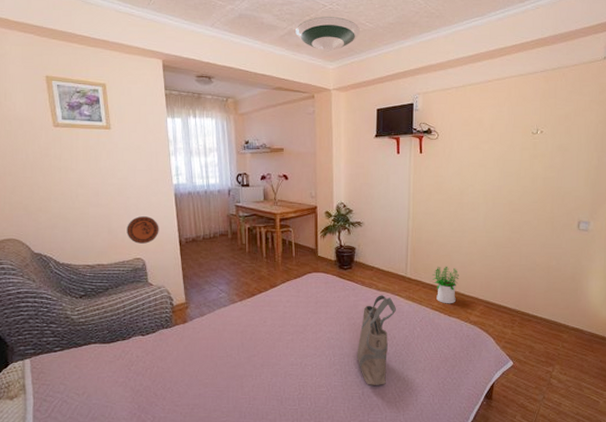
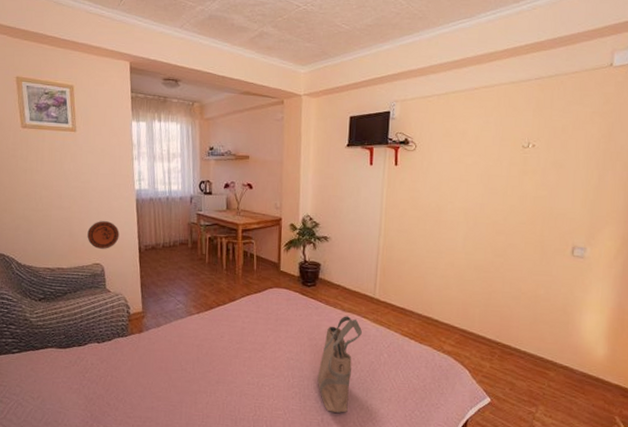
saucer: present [296,16,360,52] -> none [267,18,335,55]
potted plant: present [433,266,460,304] -> none [403,288,434,331]

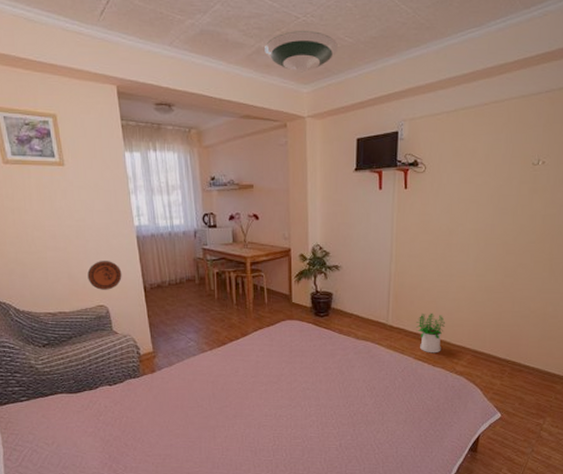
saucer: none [267,18,335,55] -> present [265,31,338,73]
tote bag: present [317,316,362,413] -> none [334,344,376,437]
potted plant: none [403,288,434,331] -> present [416,313,446,353]

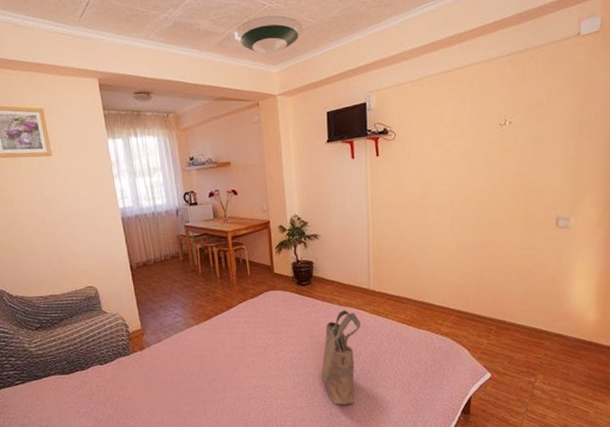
decorative plate: present [87,261,122,290] -> none [76,243,109,272]
tote bag: none [334,344,376,437] -> present [321,310,361,405]
potted plant: present [416,313,446,353] -> none [398,275,427,316]

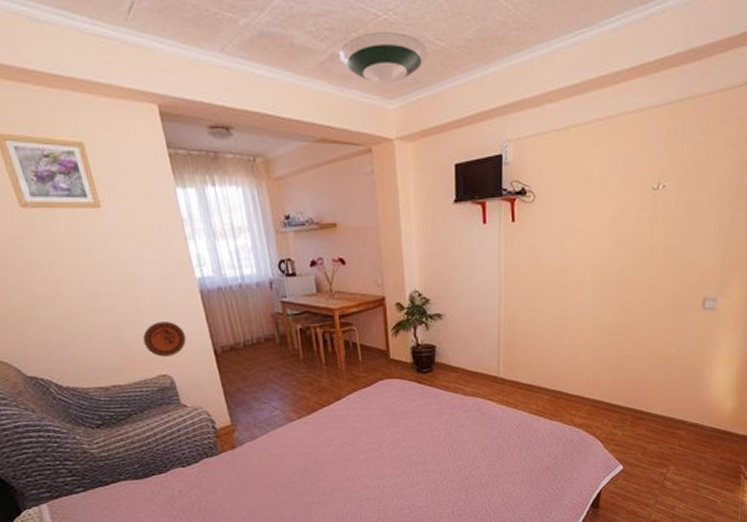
decorative plate: none [76,243,109,272] -> present [143,321,186,357]
tote bag: present [321,310,361,405] -> none [443,400,488,503]

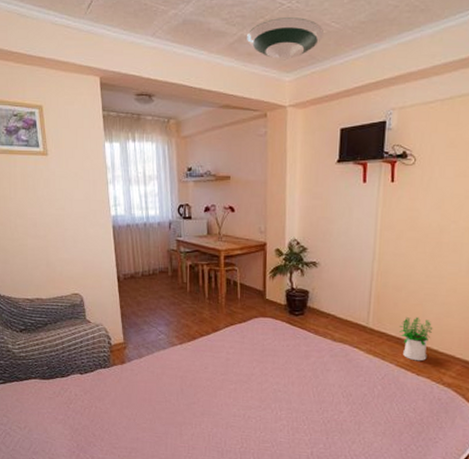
decorative plate: present [143,321,186,357] -> none [64,249,97,279]
potted plant: none [530,361,562,406] -> present [399,317,433,362]

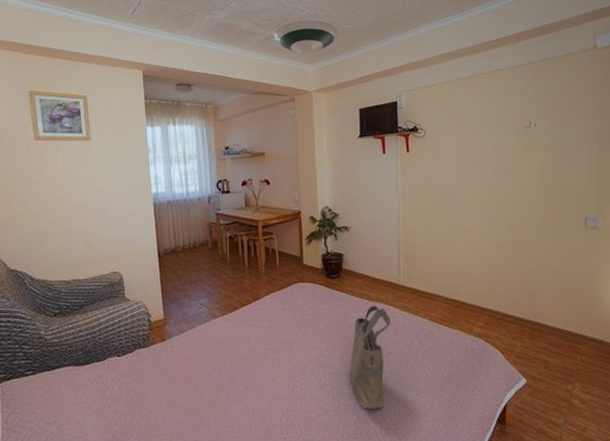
tote bag: none [306,346,354,446] -> present [349,306,391,409]
potted plant: present [399,317,433,362] -> none [428,271,458,314]

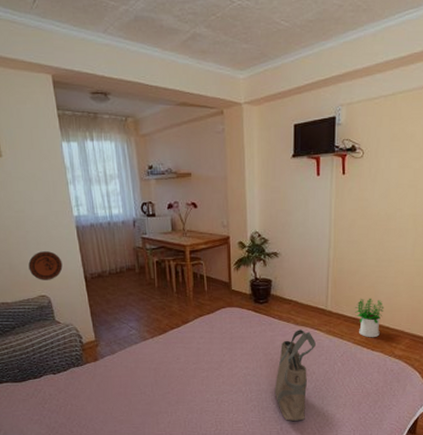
decorative plate: none [104,228,137,256] -> present [28,251,63,280]
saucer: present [274,21,338,55] -> none [200,15,274,58]
potted plant: none [428,271,458,314] -> present [355,298,385,338]

